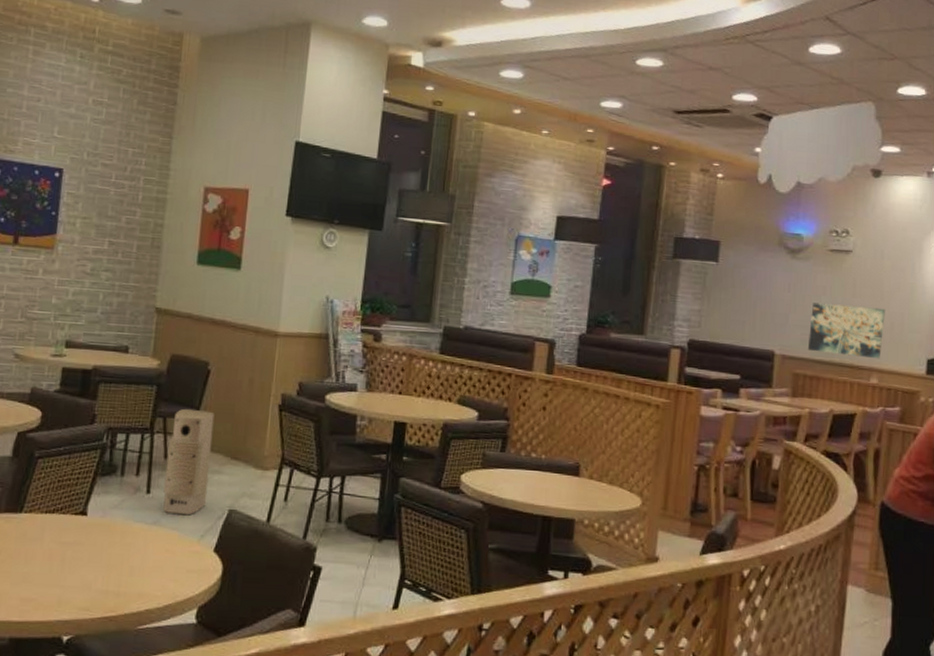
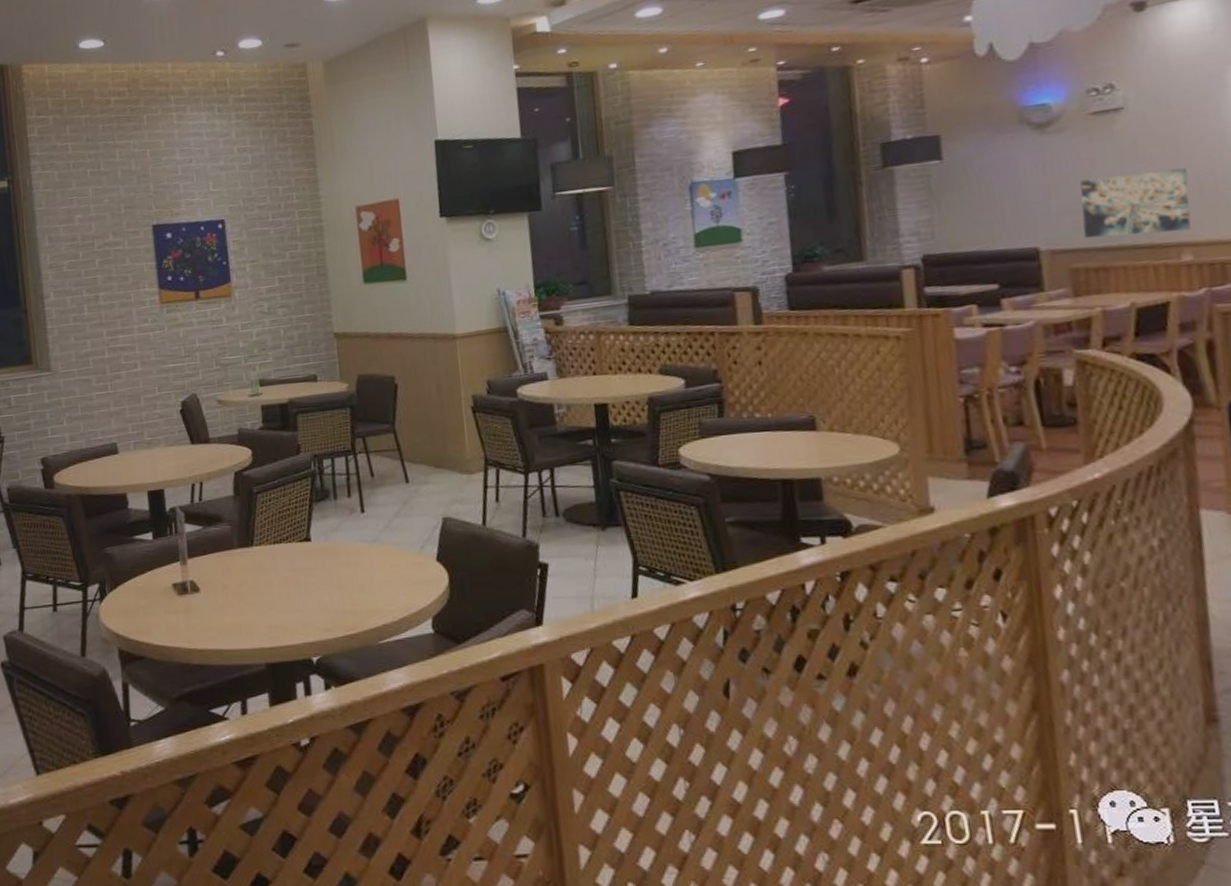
air purifier: present [163,408,215,516] -> none [372,424,420,529]

